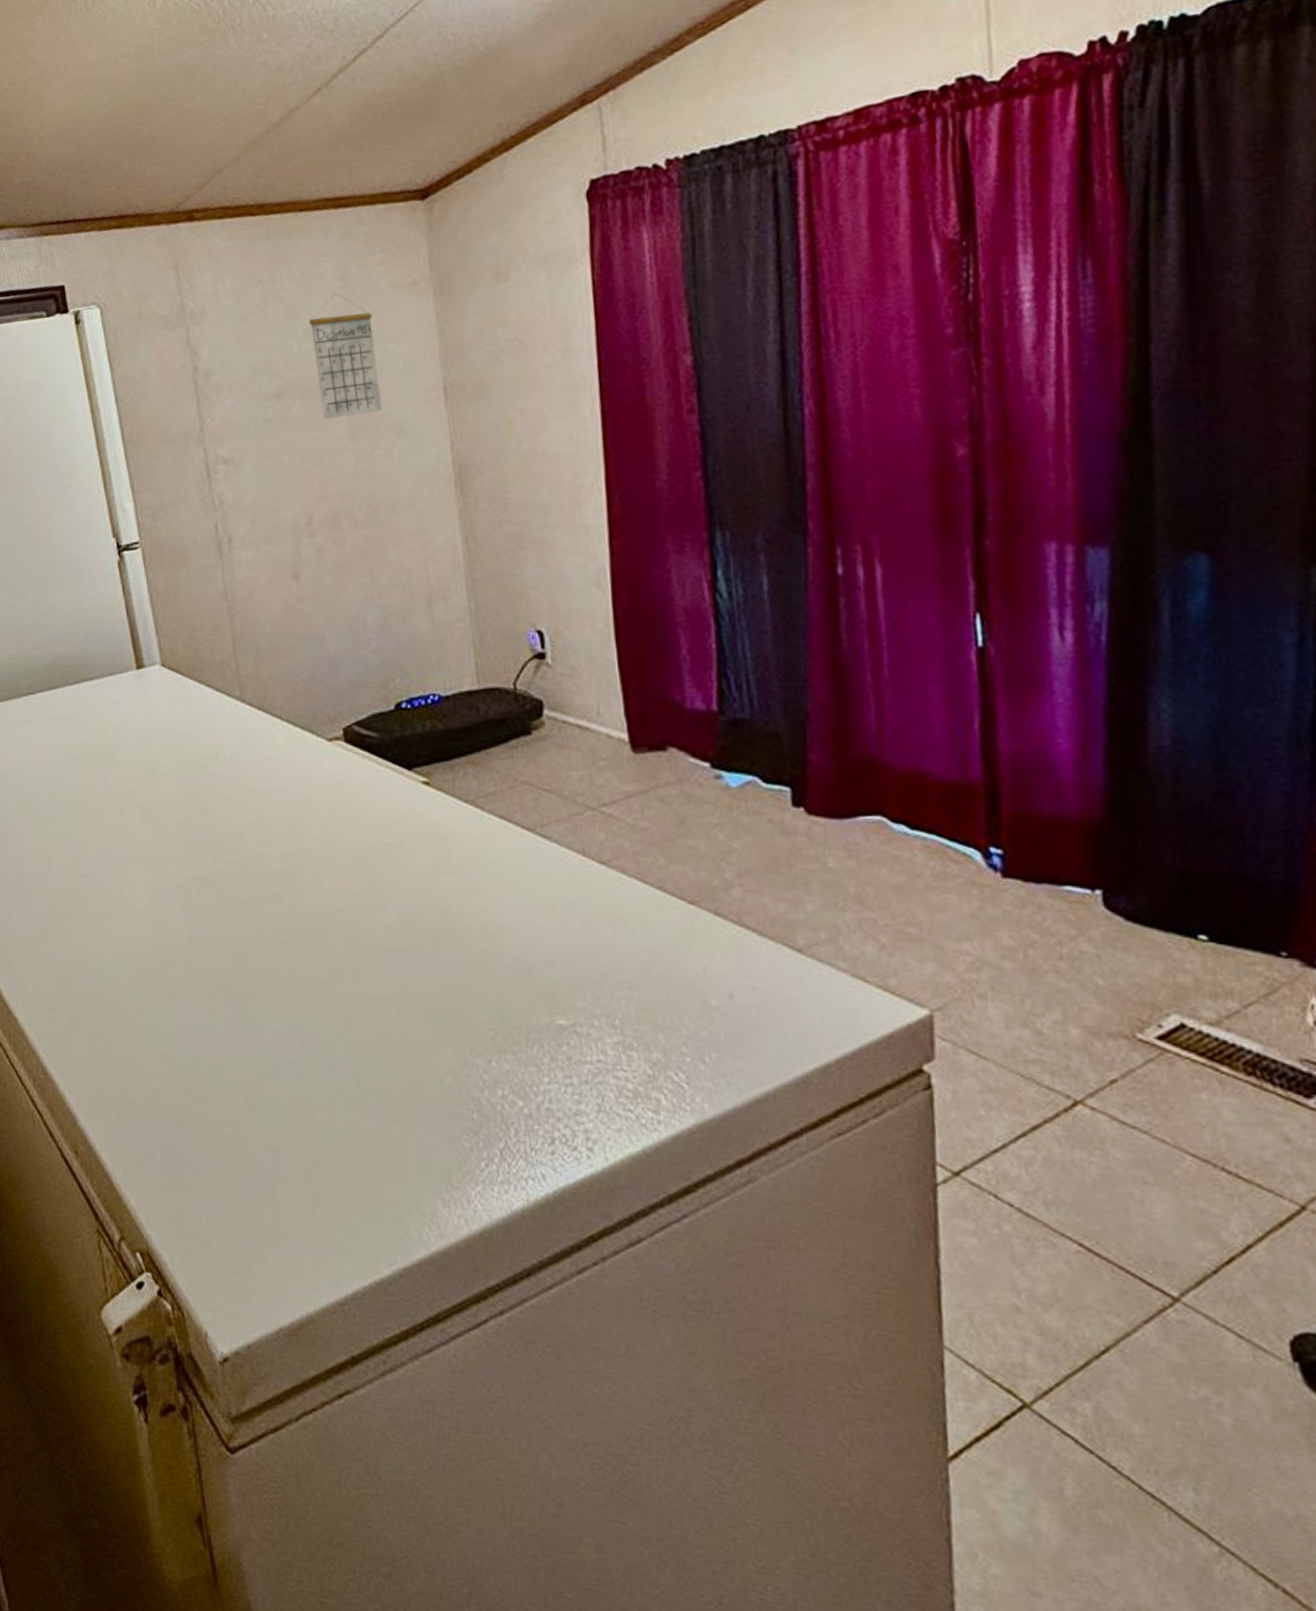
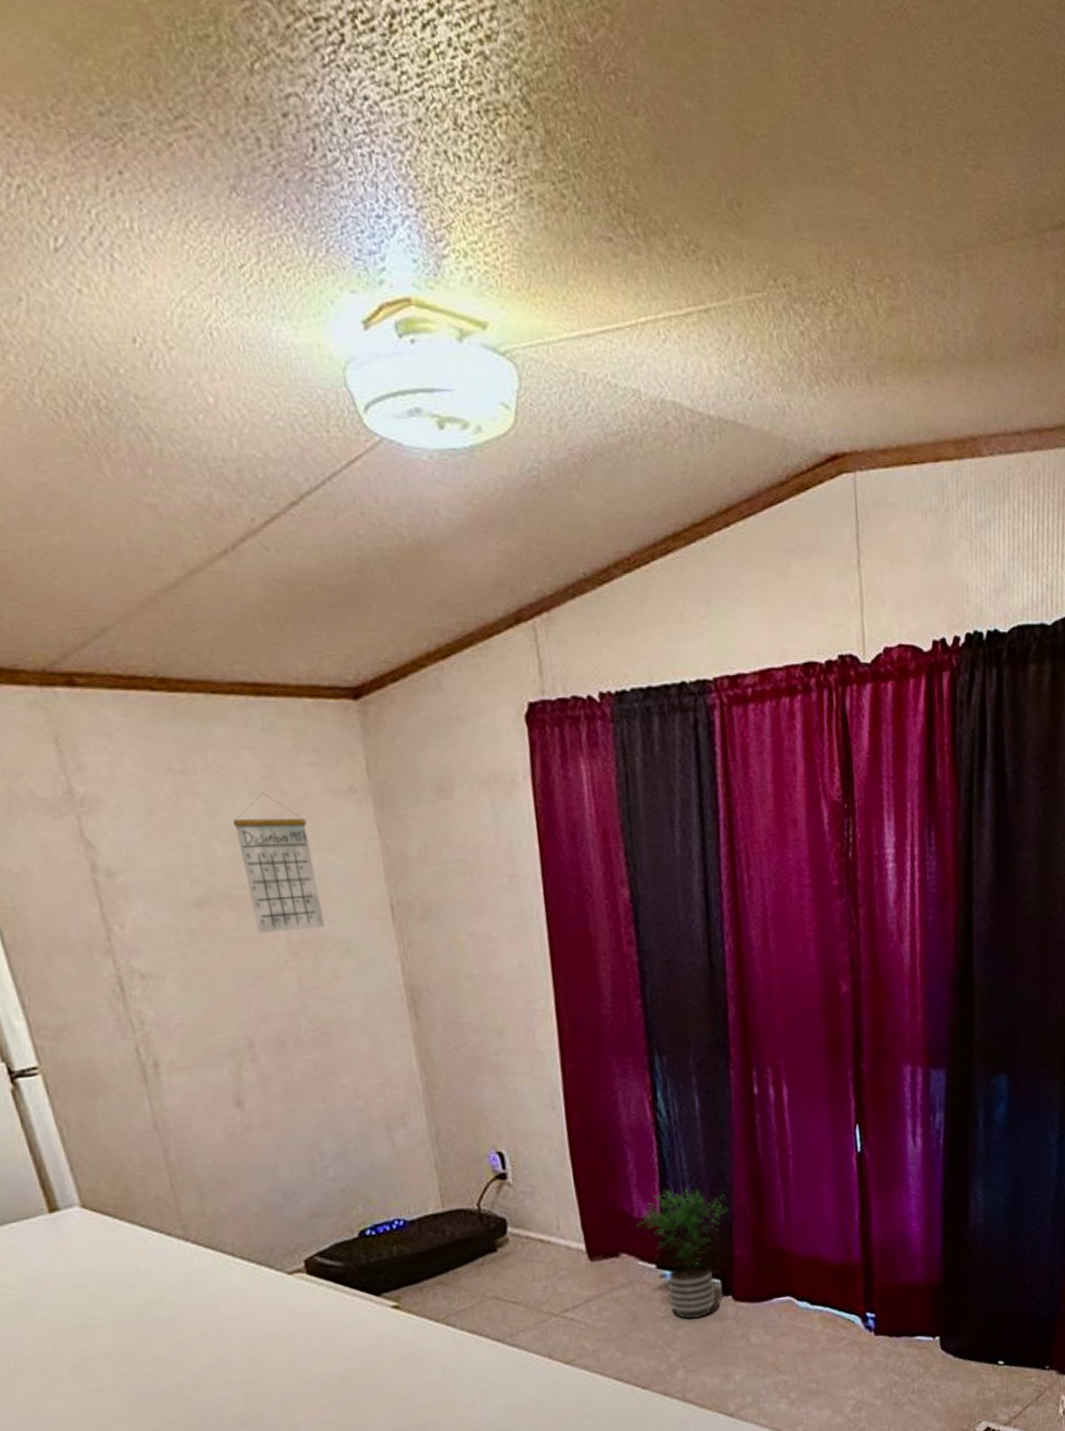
potted plant: none [688,680,802,832] -> present [636,1189,728,1320]

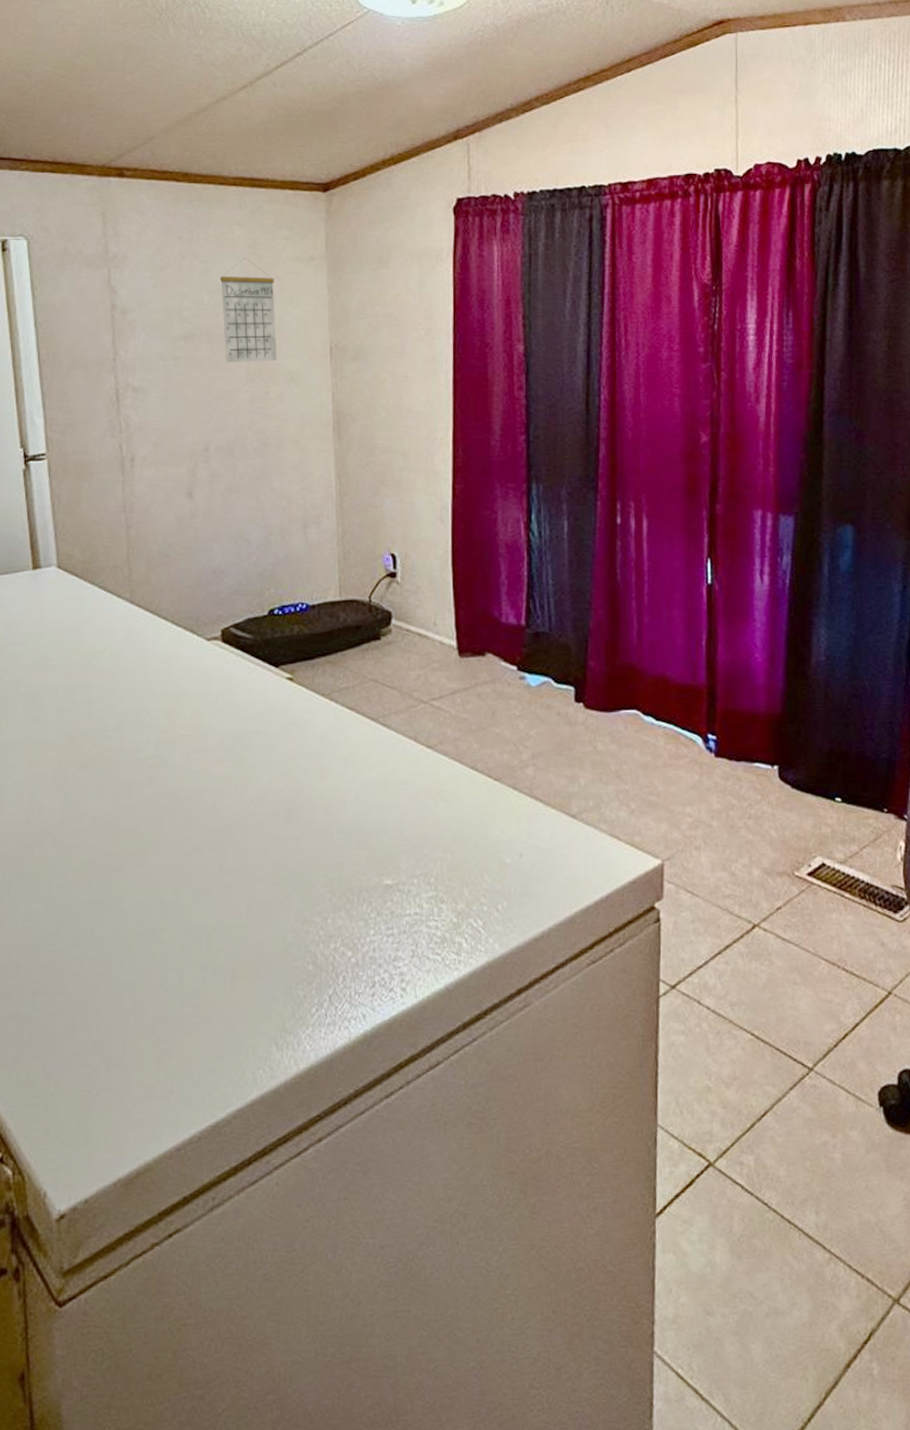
potted plant: present [636,1189,728,1320] -> none [503,601,586,722]

